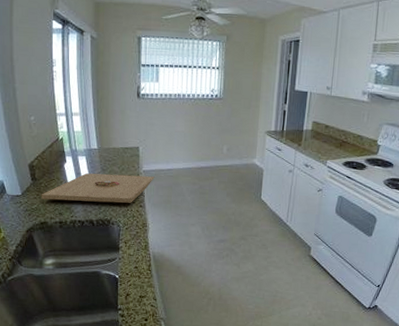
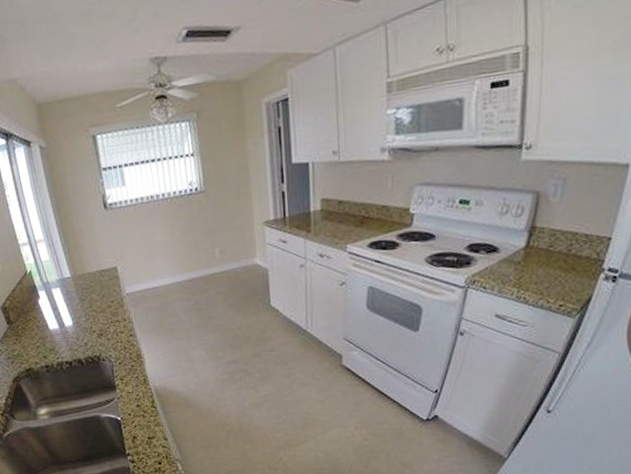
platter: present [41,173,155,203] -> none [20,299,141,344]

